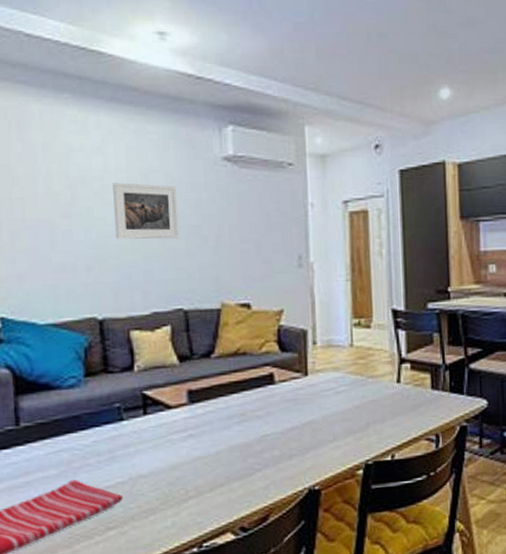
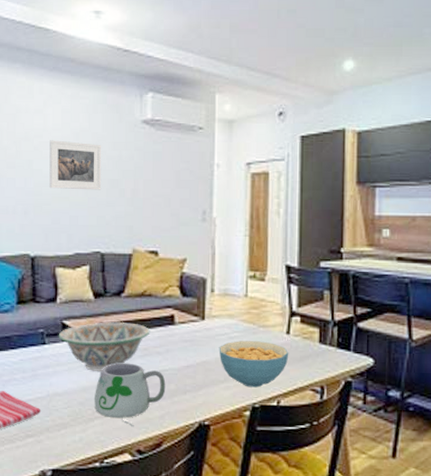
decorative bowl: none [138,386,247,445] -> present [58,321,150,371]
mug: none [187,431,269,503] -> present [95,363,166,427]
cereal bowl: none [325,393,401,444] -> present [219,341,289,388]

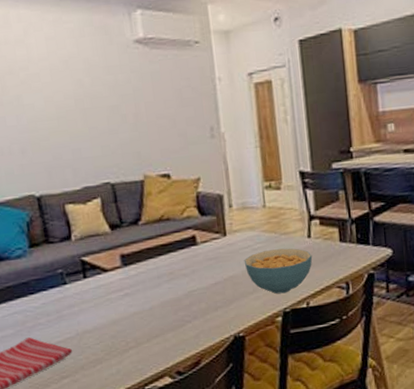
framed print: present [49,140,102,190] -> none [37,70,102,123]
decorative bowl: present [58,321,150,371] -> none [78,249,174,303]
mug: present [95,363,166,427] -> none [125,289,197,351]

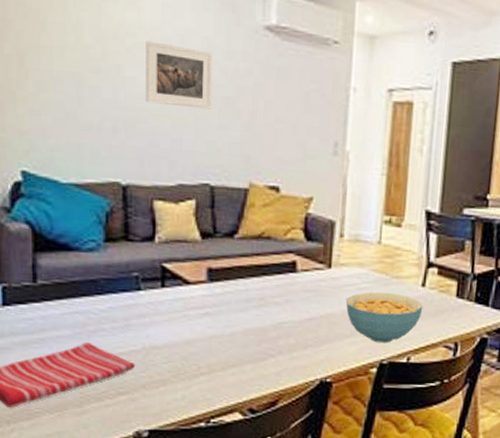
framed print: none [37,70,102,123] -> present [145,41,214,109]

